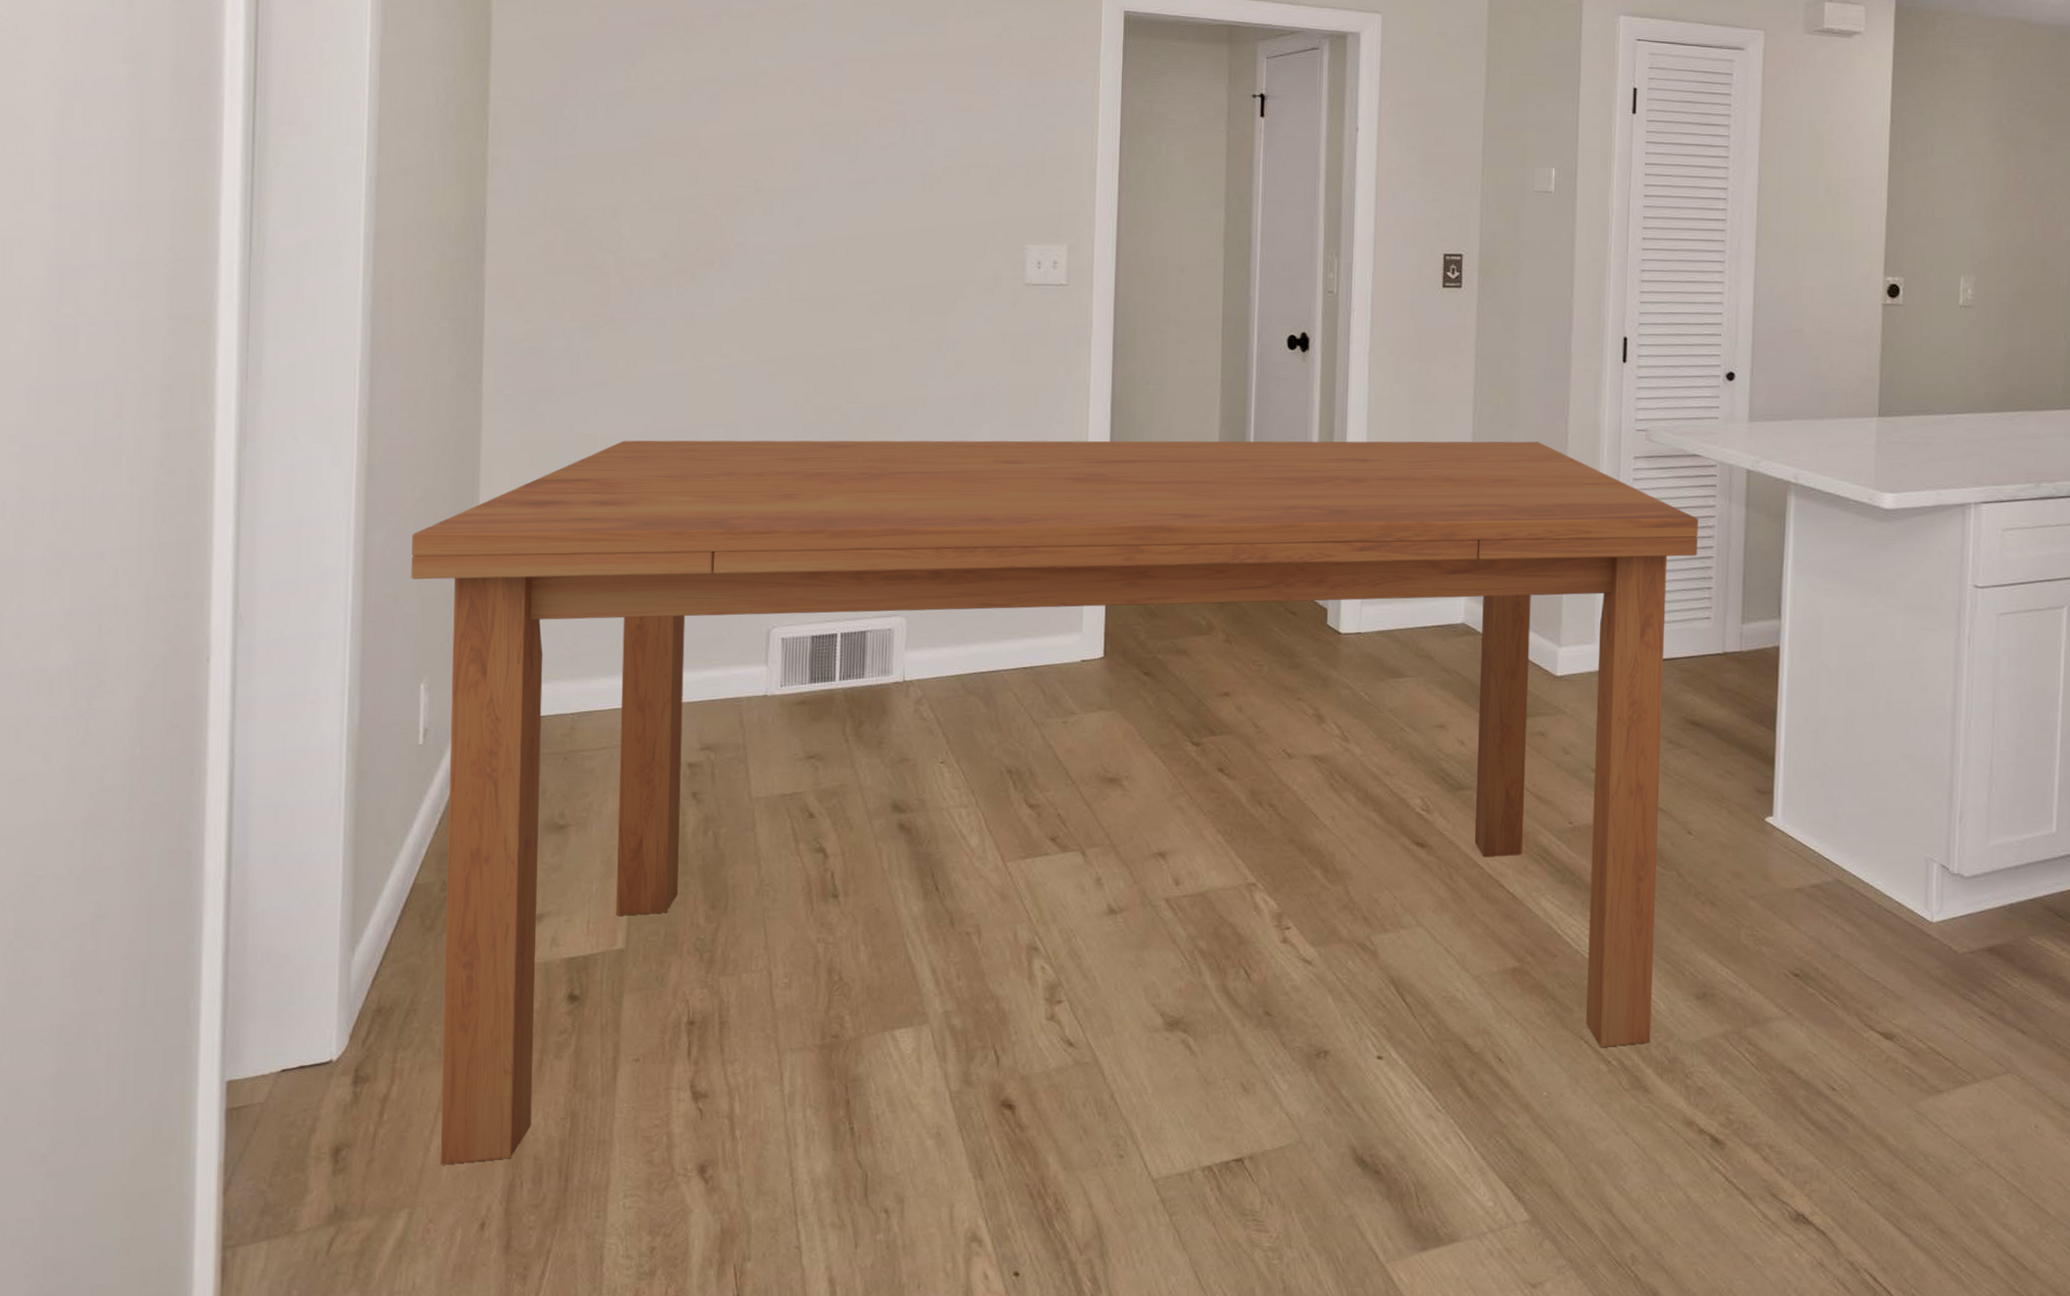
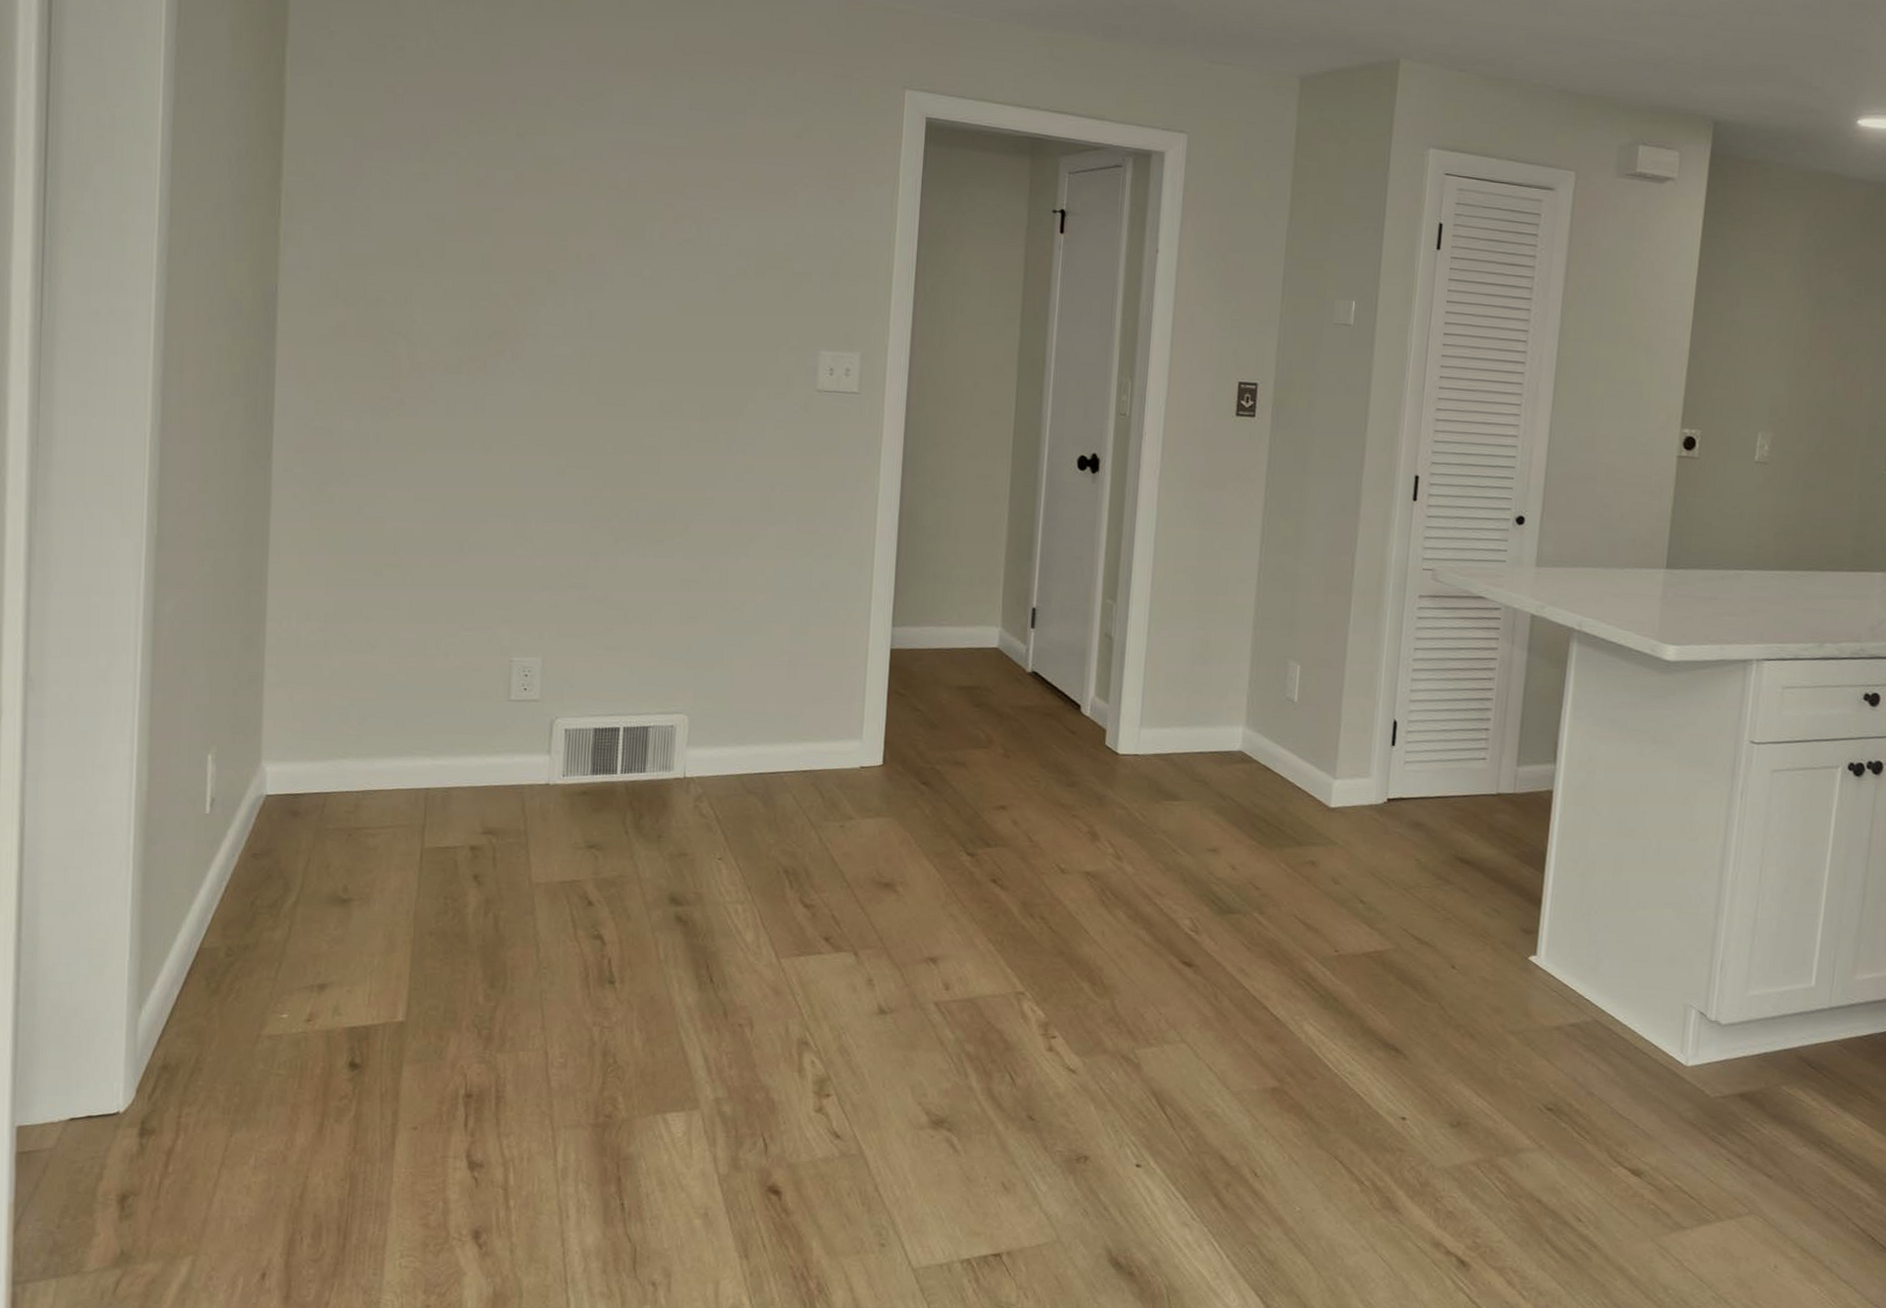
dining table: present [411,440,1698,1165] -> none [199,525,1480,1217]

